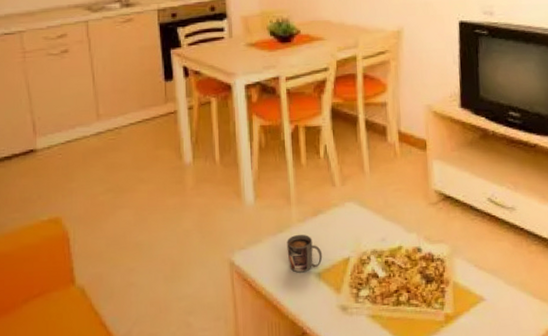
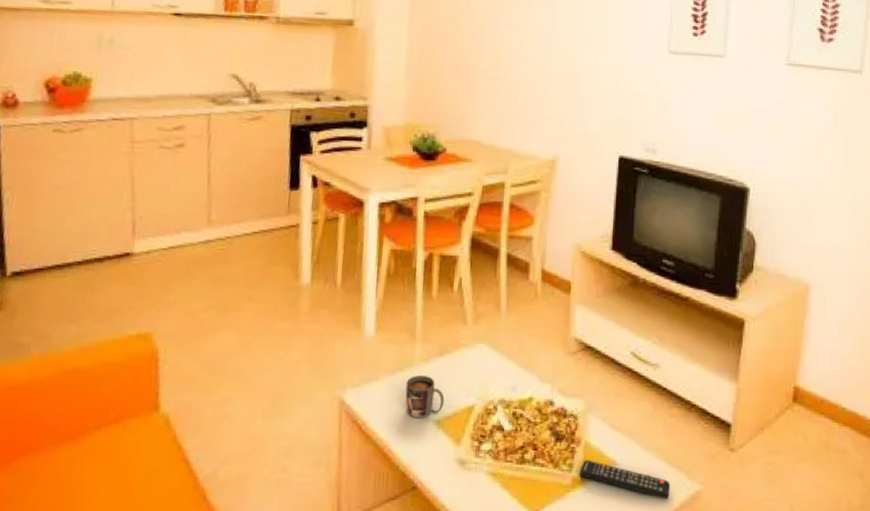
remote control: none [451,297,536,328] -> present [579,459,671,500]

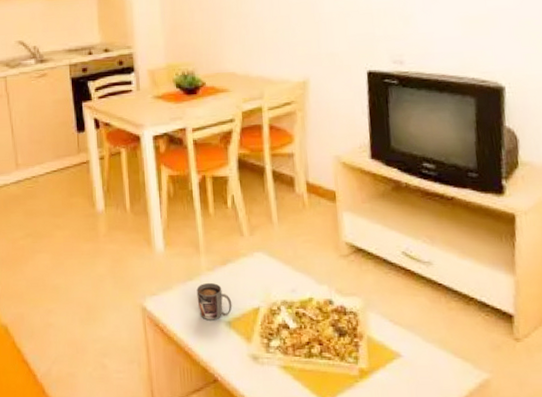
remote control: present [579,459,671,500] -> none [365,352,458,388]

